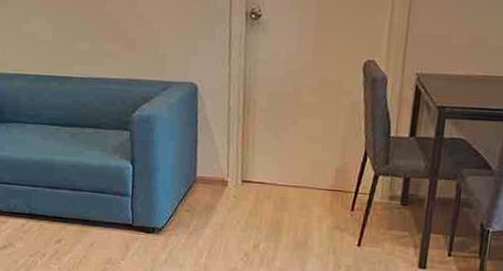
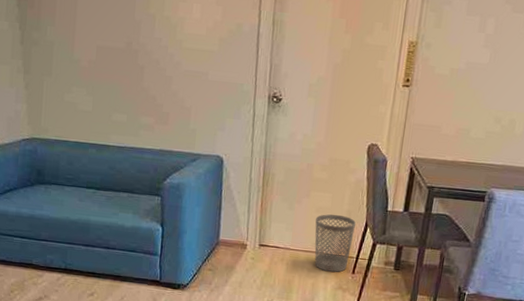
wastebasket: none [305,143,354,210] -> present [314,214,357,272]

